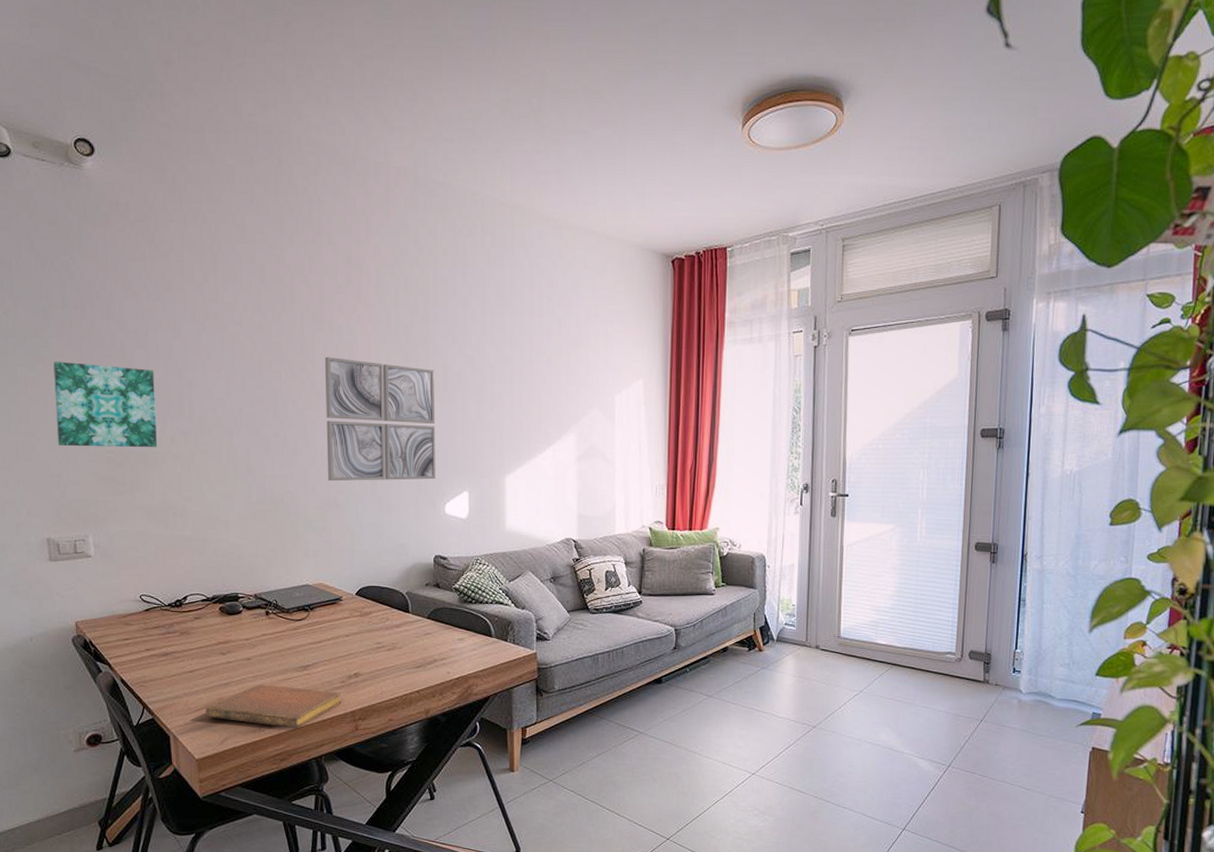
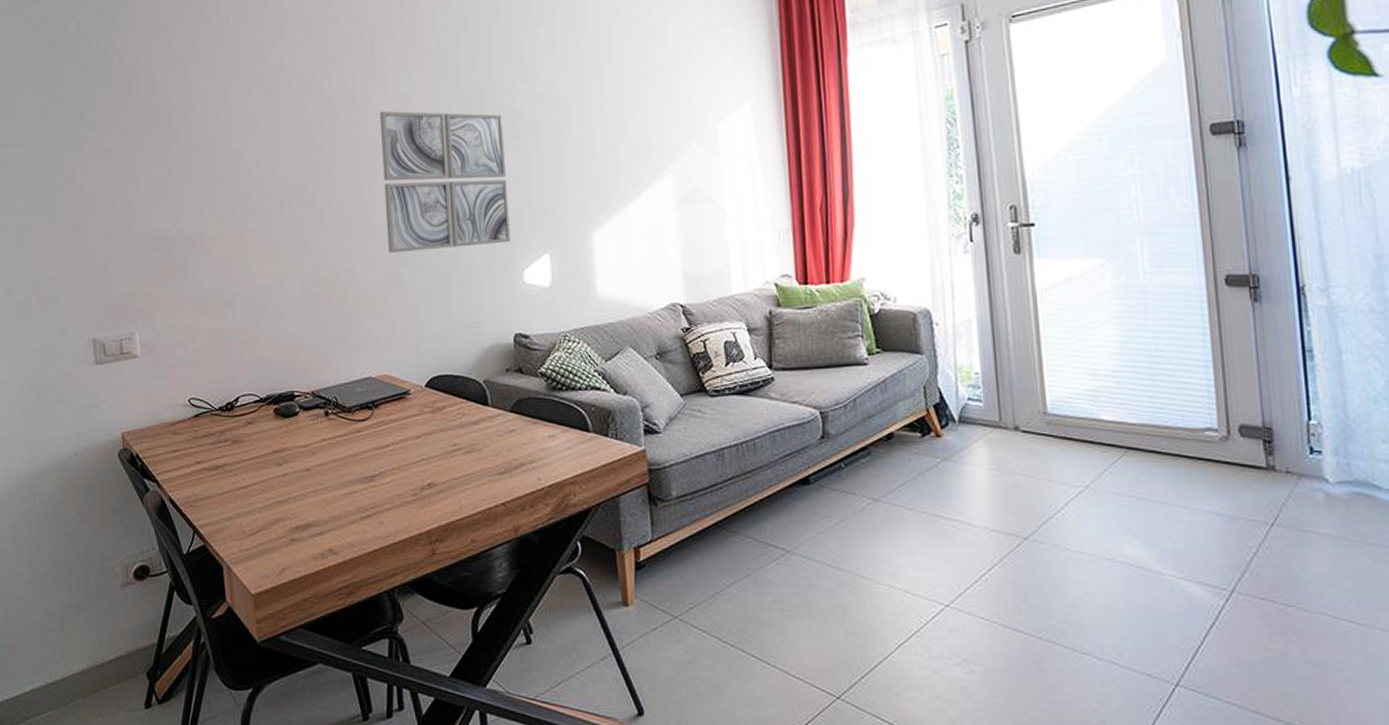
wall art: present [53,361,157,448] -> none [99,143,204,236]
notebook: present [205,684,342,729] -> none [261,500,415,555]

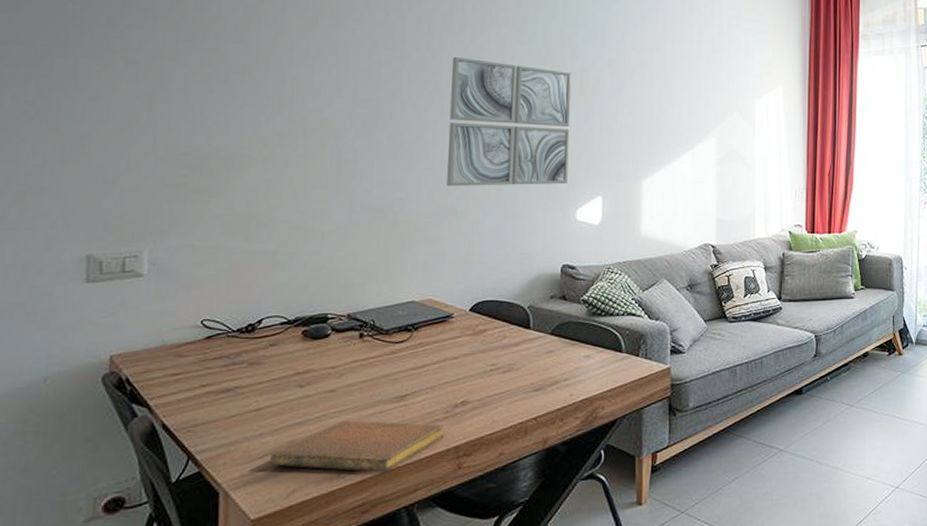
notebook: none [261,500,415,555] -> present [270,420,444,473]

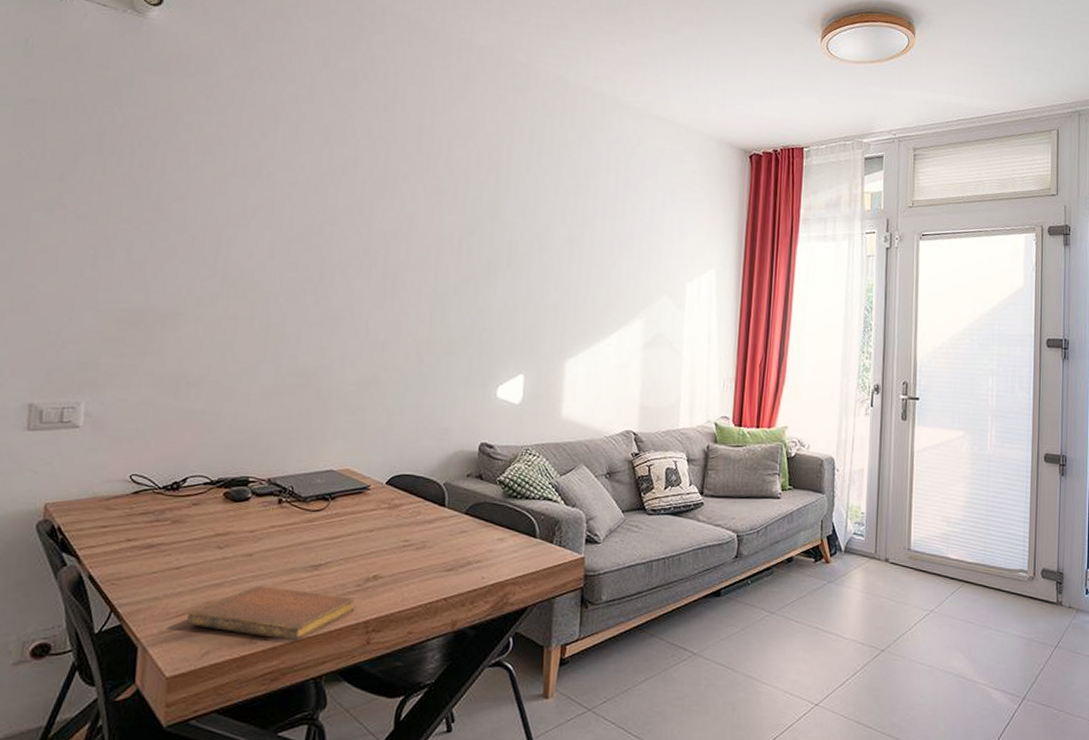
wall art: present [447,56,571,187] -> none [370,224,499,360]

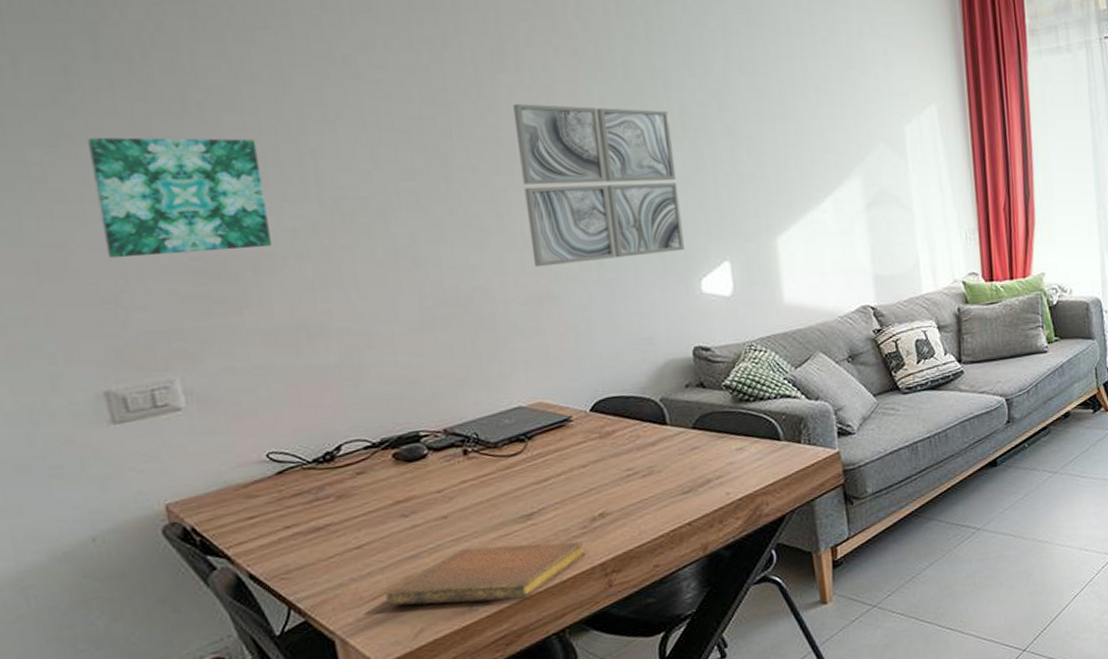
wall art: none [63,208,190,309] -> present [88,137,271,259]
wall art: none [370,224,499,360] -> present [512,103,684,268]

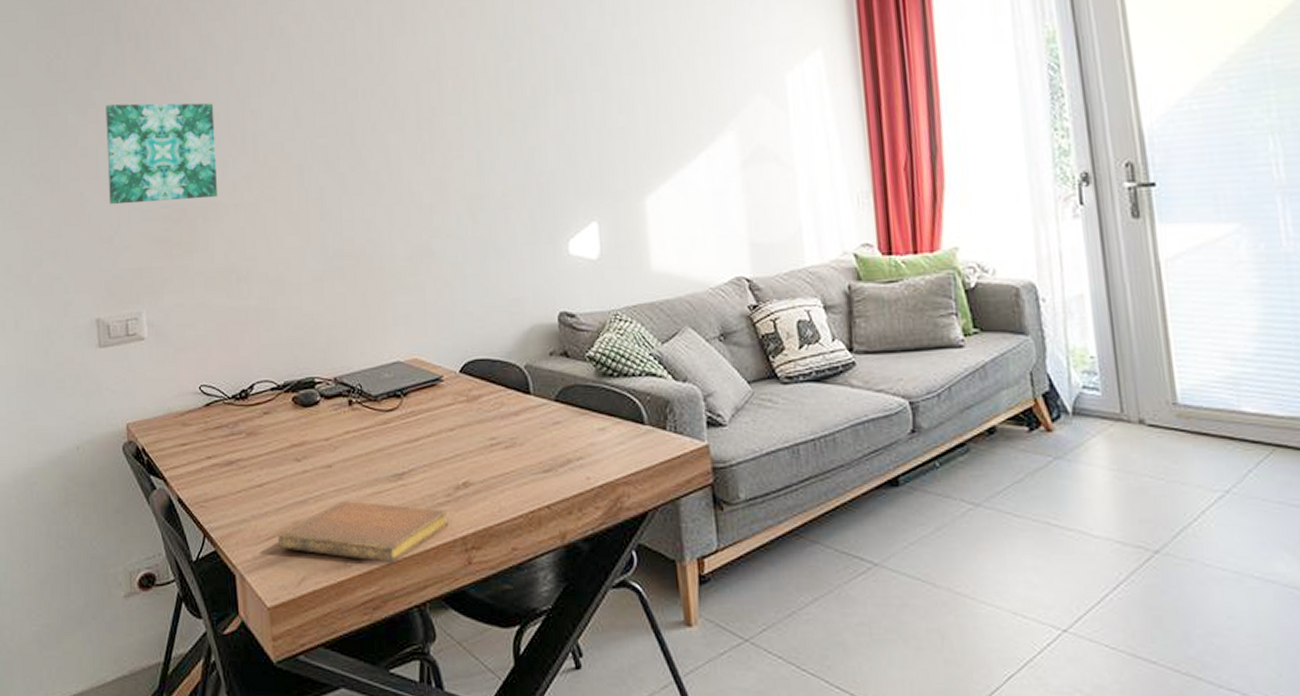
wall art: present [512,103,684,268] -> none [407,64,554,223]

